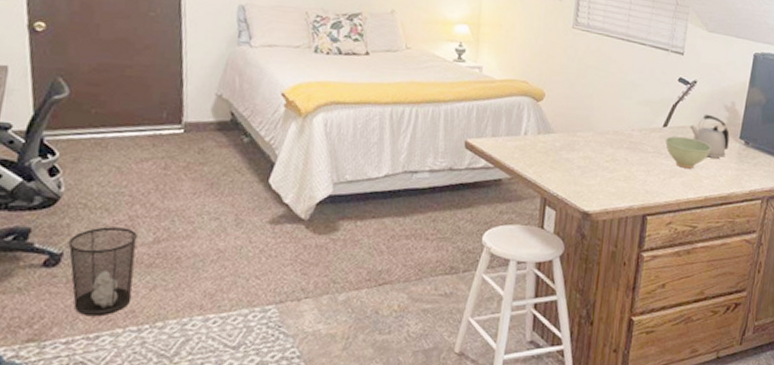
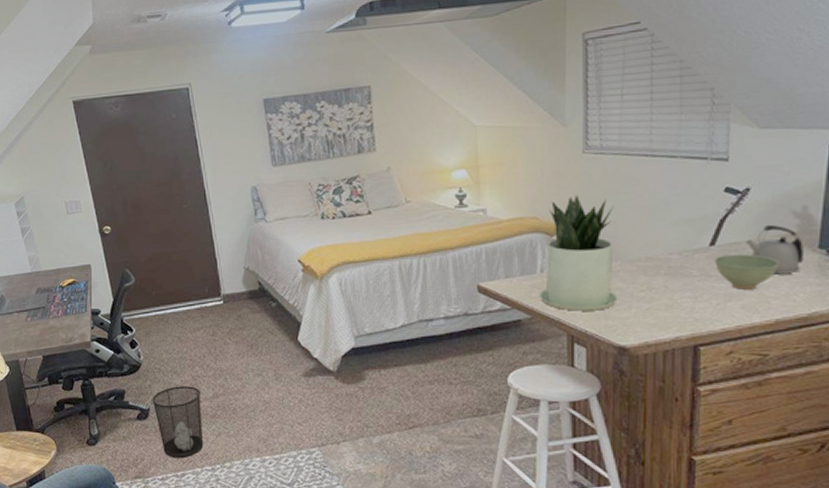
planter: none [520,66,593,176] -> present [539,195,618,311]

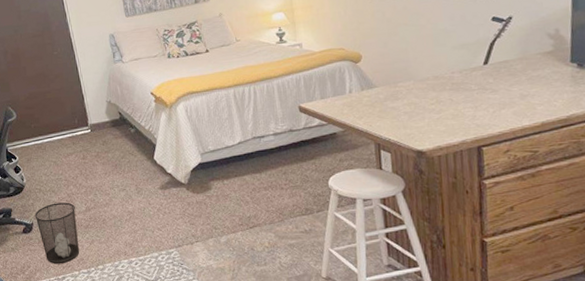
planter: present [539,195,618,311] -> none [349,29,413,124]
bowl: present [713,253,780,290] -> none [487,70,541,99]
kettle: present [746,224,804,274] -> none [513,45,560,85]

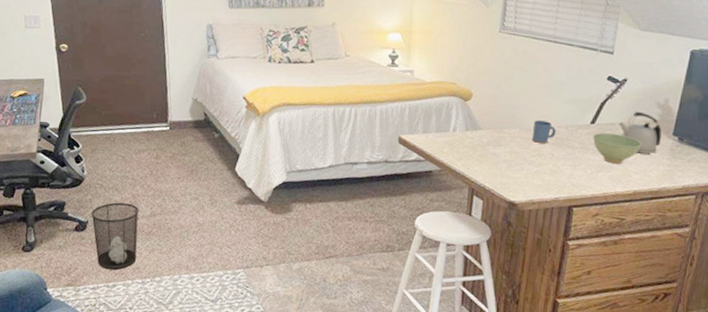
mug: none [427,69,451,91] -> present [532,120,556,143]
bowl: none [487,70,541,99] -> present [592,132,643,164]
kettle: none [513,45,560,85] -> present [619,111,662,154]

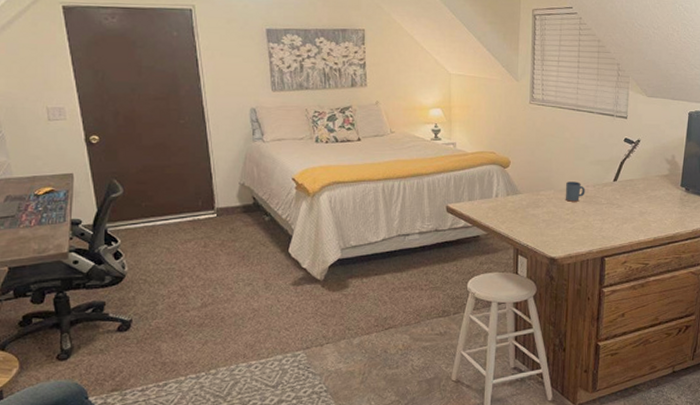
waste bin: present [91,202,139,270] -> none [135,296,189,369]
bowl: present [592,132,643,164] -> none [616,188,657,215]
kettle: present [619,111,662,154] -> none [637,167,672,205]

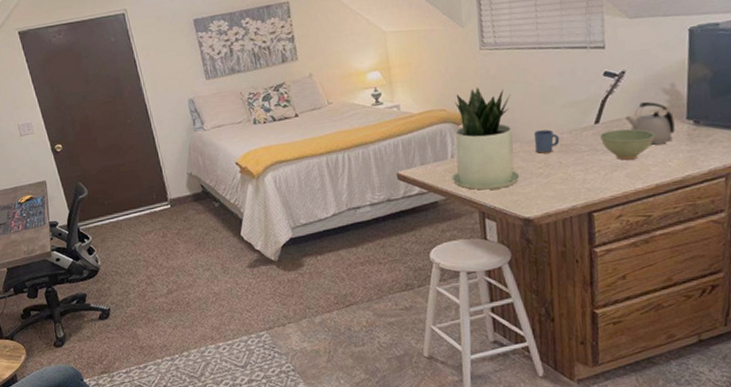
planter: none [493,136,551,229] -> present [451,87,520,190]
bowl: none [616,188,657,215] -> present [599,129,656,160]
kettle: none [637,167,672,205] -> present [625,101,675,145]

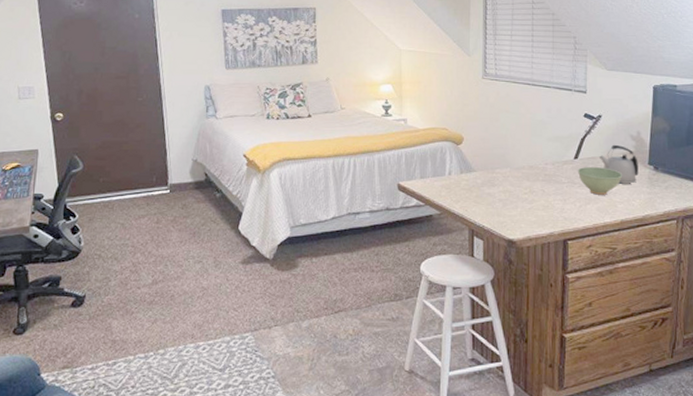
planter: present [451,87,520,190] -> none [447,112,508,209]
mug: present [534,129,560,154] -> none [523,159,544,180]

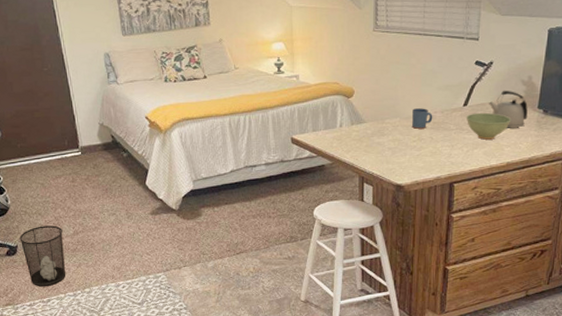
waste bin: none [89,272,140,347] -> present [19,225,66,287]
mug: none [523,159,544,180] -> present [412,108,433,129]

